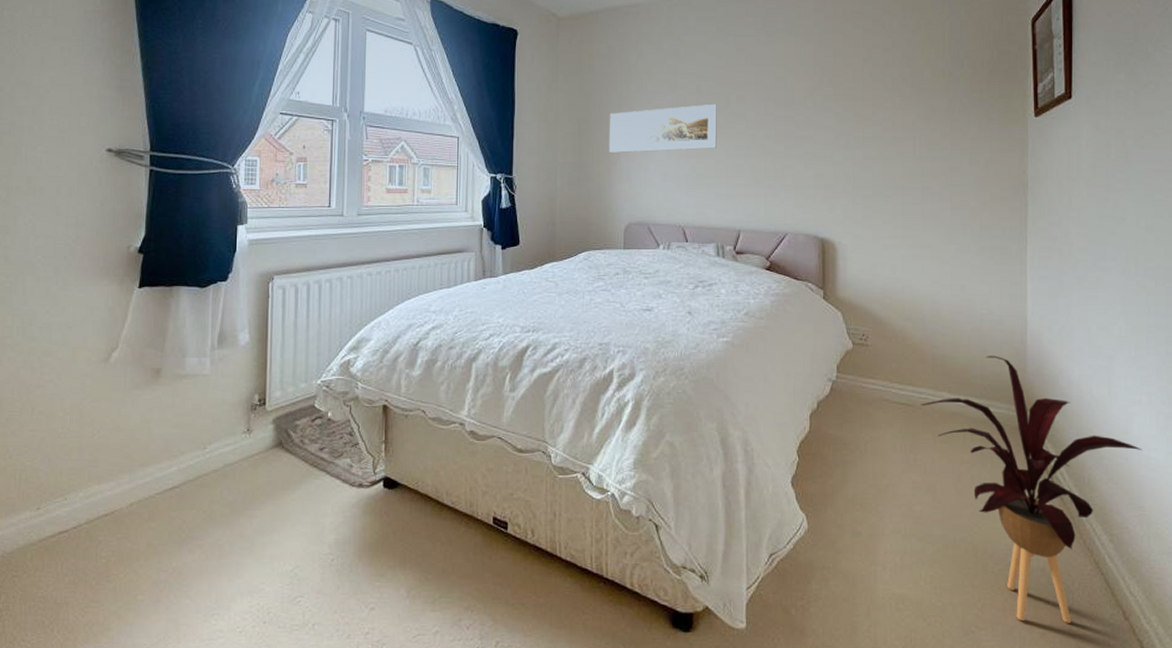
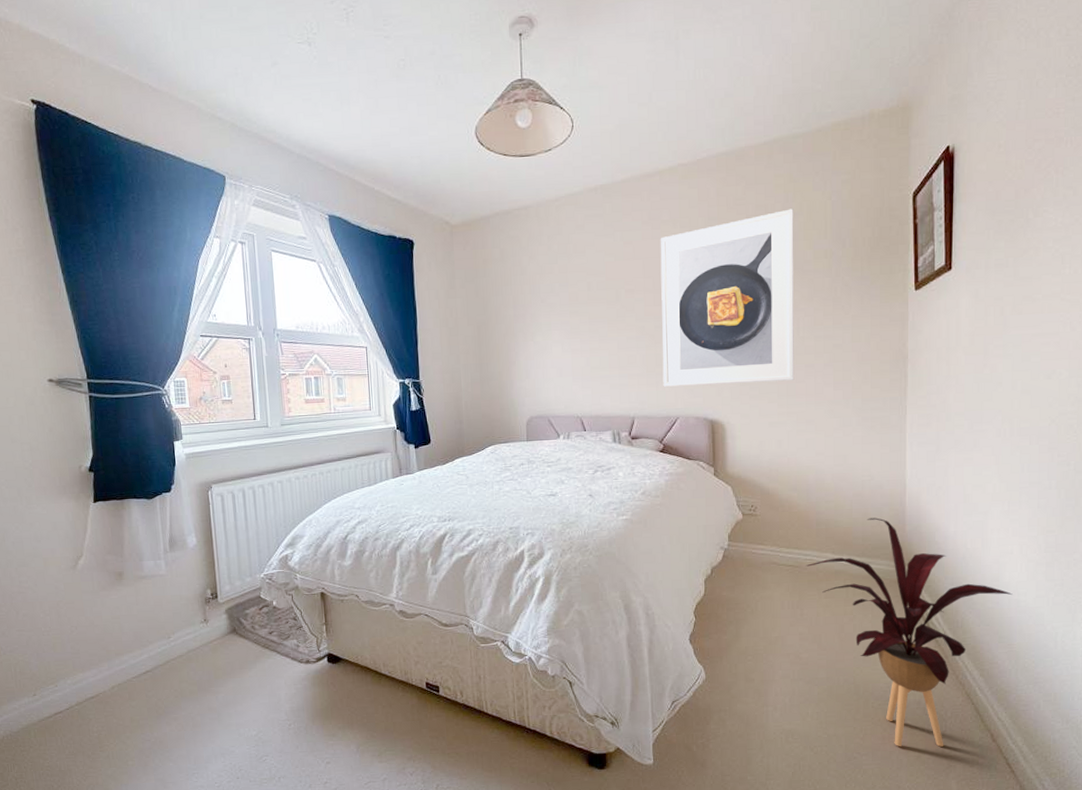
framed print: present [608,103,717,153] -> none [506,298,609,352]
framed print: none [772,26,911,203] -> present [660,208,795,387]

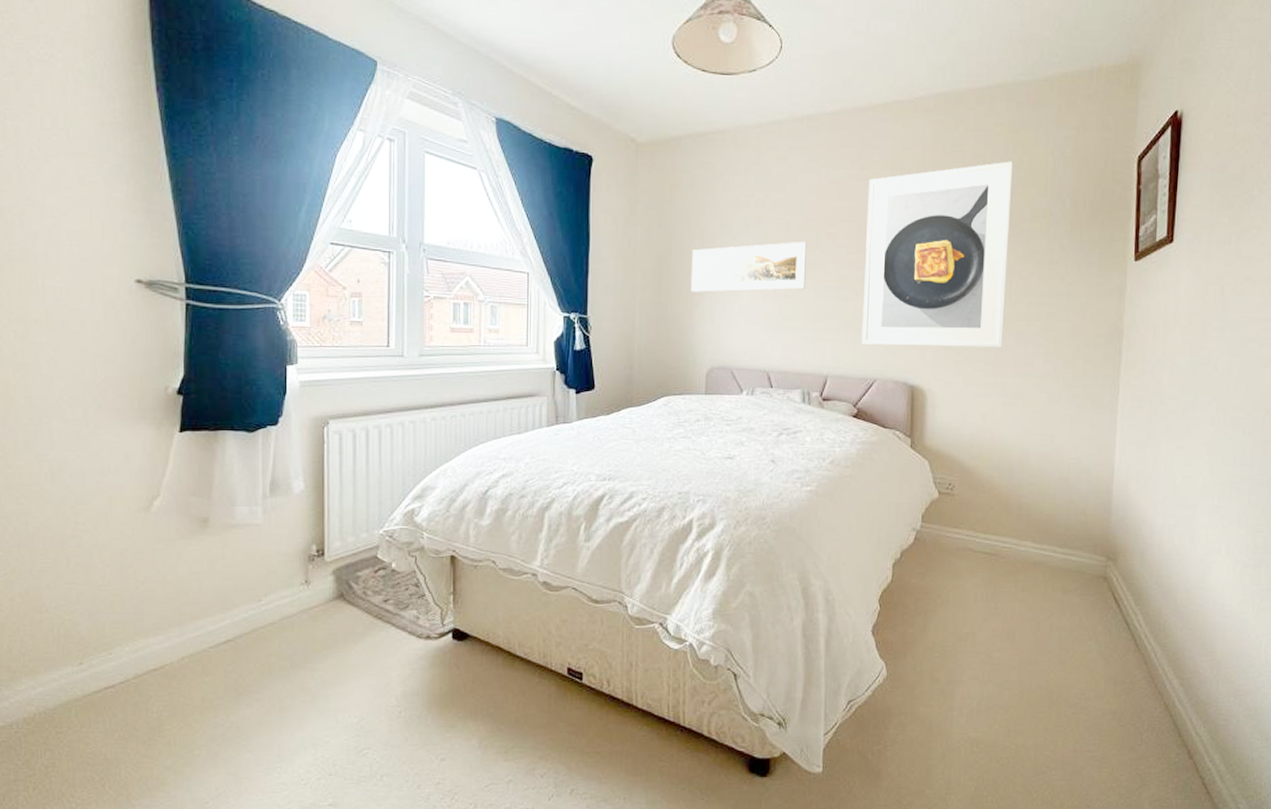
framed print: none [506,298,609,352] -> present [690,241,807,292]
house plant: present [806,518,1013,747] -> none [1004,505,1218,763]

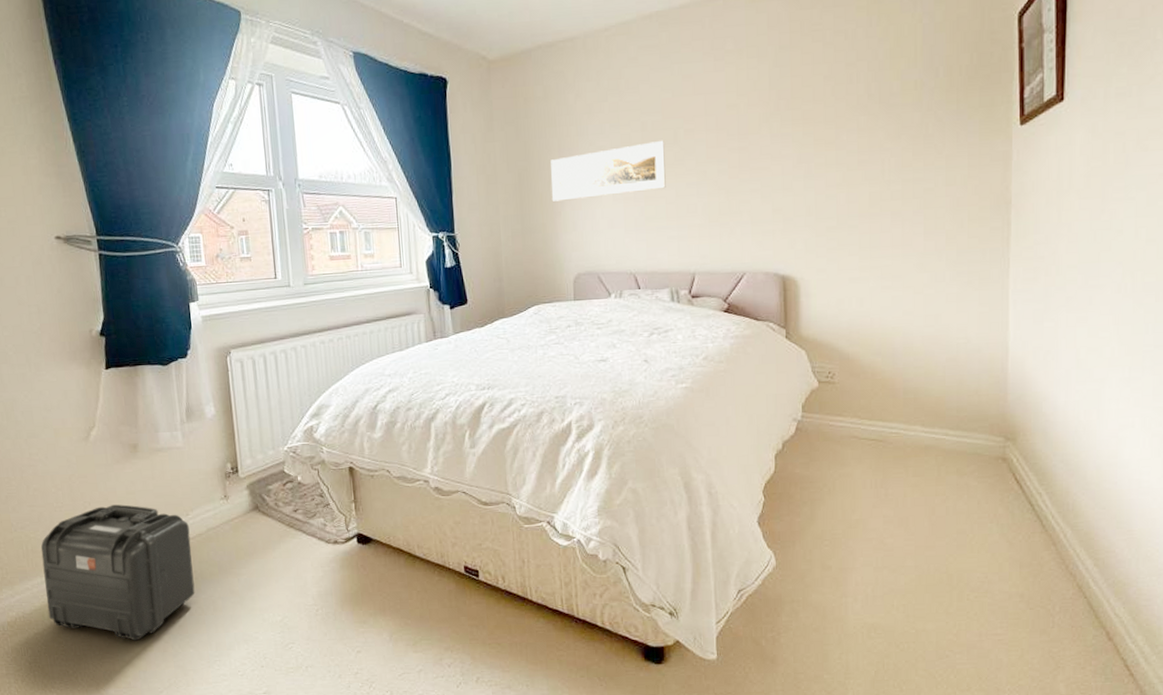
backpack: none [76,586,260,743] -> present [40,504,195,641]
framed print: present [861,161,1013,349] -> none [724,34,879,239]

